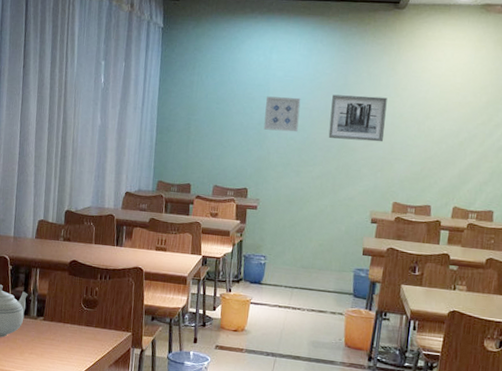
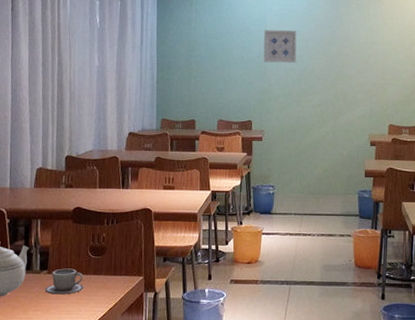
cup: none [39,317,76,342] -> present [44,268,84,295]
wall art: present [328,94,387,142] -> none [325,25,376,69]

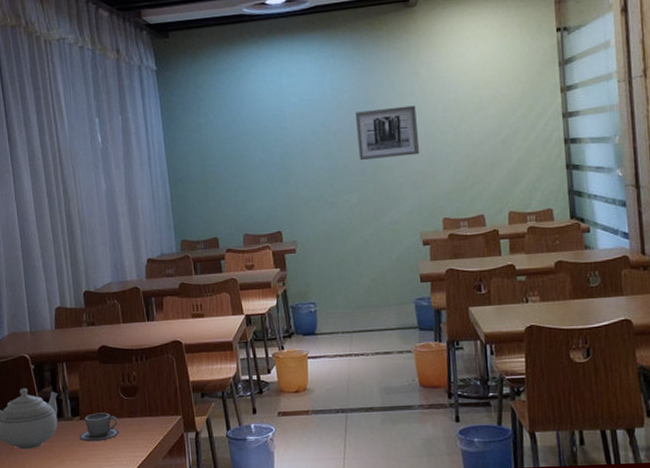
wall art: present [263,30,297,64] -> none [284,122,325,163]
wall art: none [325,25,376,69] -> present [356,105,420,160]

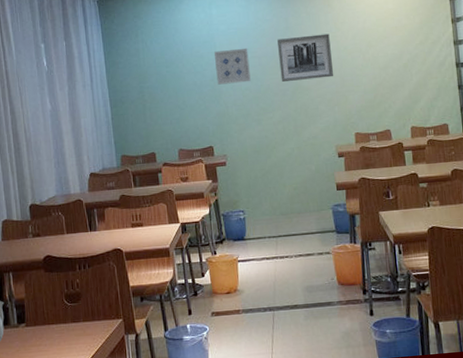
cup: present [78,412,120,442] -> none [24,319,64,348]
wall art: none [284,122,325,163] -> present [214,47,251,85]

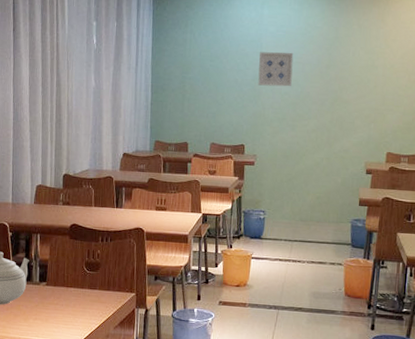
wall art: present [277,33,334,82] -> none [321,48,378,94]

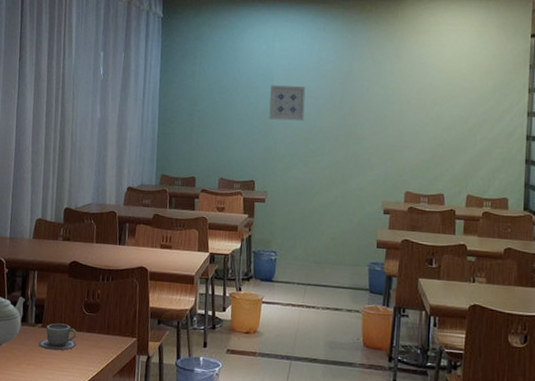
cup: none [43,281,80,306] -> present [38,323,77,351]

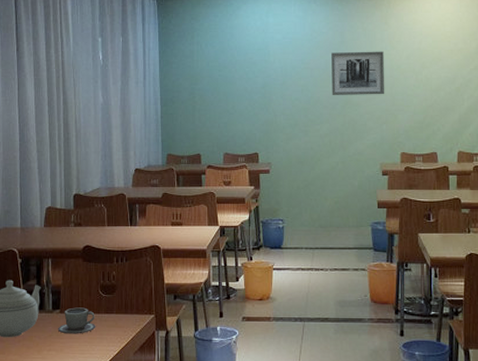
wall art: present [269,85,306,122] -> none [268,58,301,93]
wall art: none [335,82,393,130] -> present [331,51,385,95]

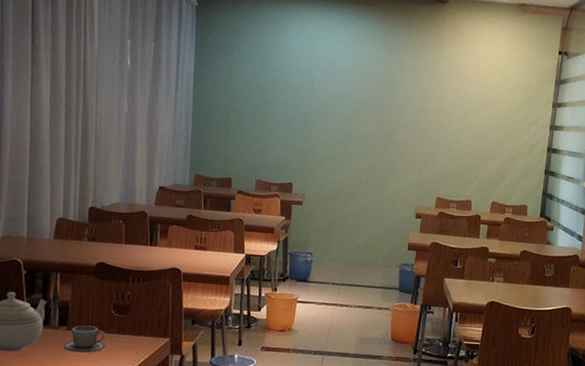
wall art: present [331,51,385,95] -> none [373,87,431,137]

